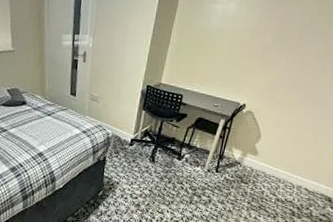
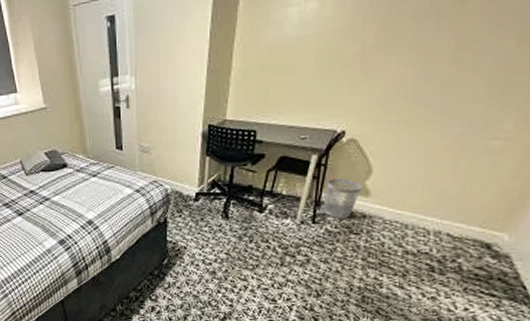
wastebasket: none [224,139,253,171] -> present [323,179,362,220]

